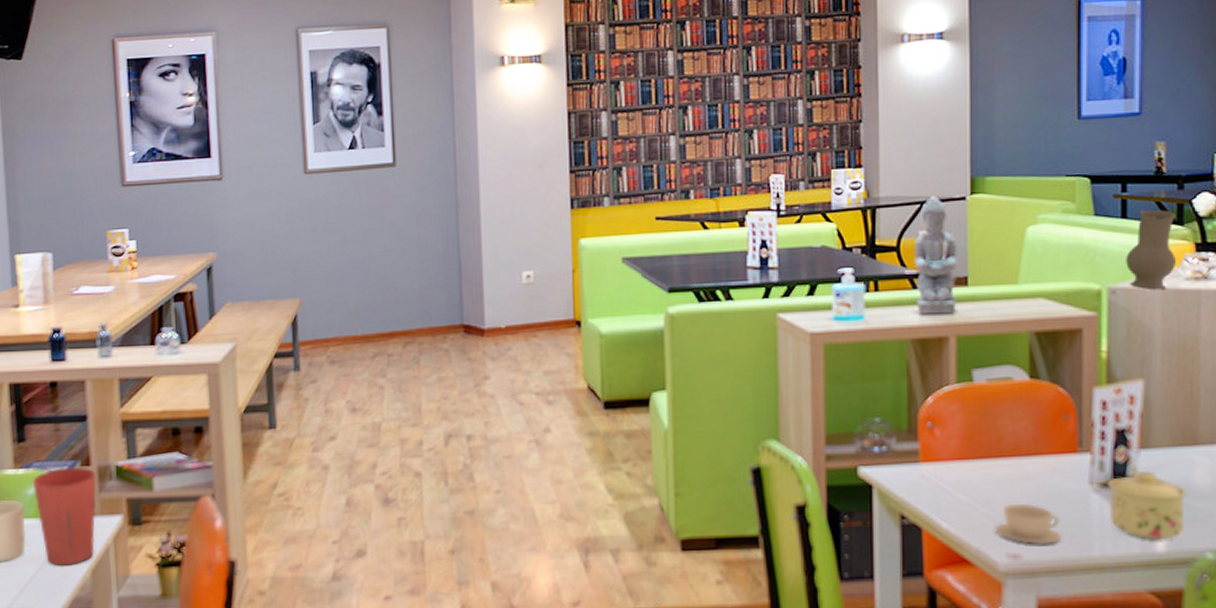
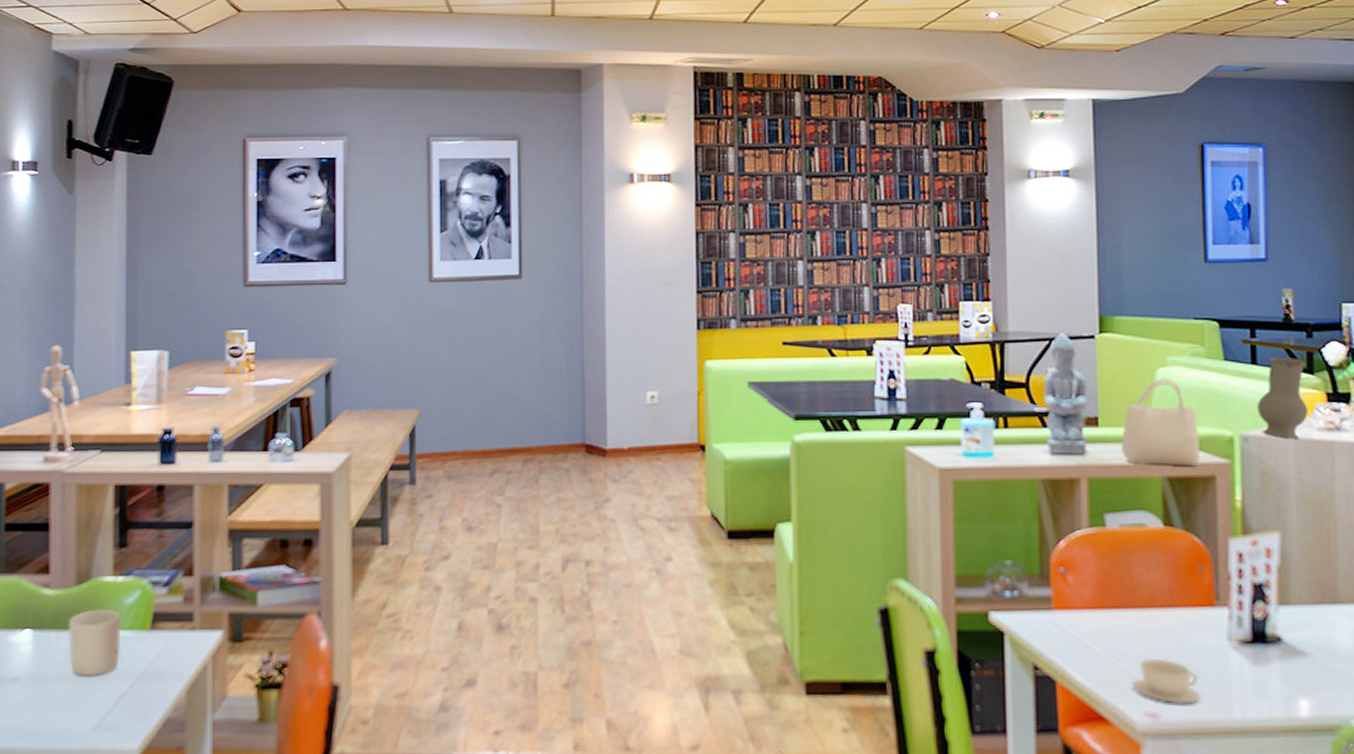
cup: present [32,467,97,567] -> none [131,576,199,684]
handbag: none [990,235,1067,321] -> present [1121,378,1200,467]
sugar bowl: present [1107,471,1187,540] -> none [1246,629,1329,704]

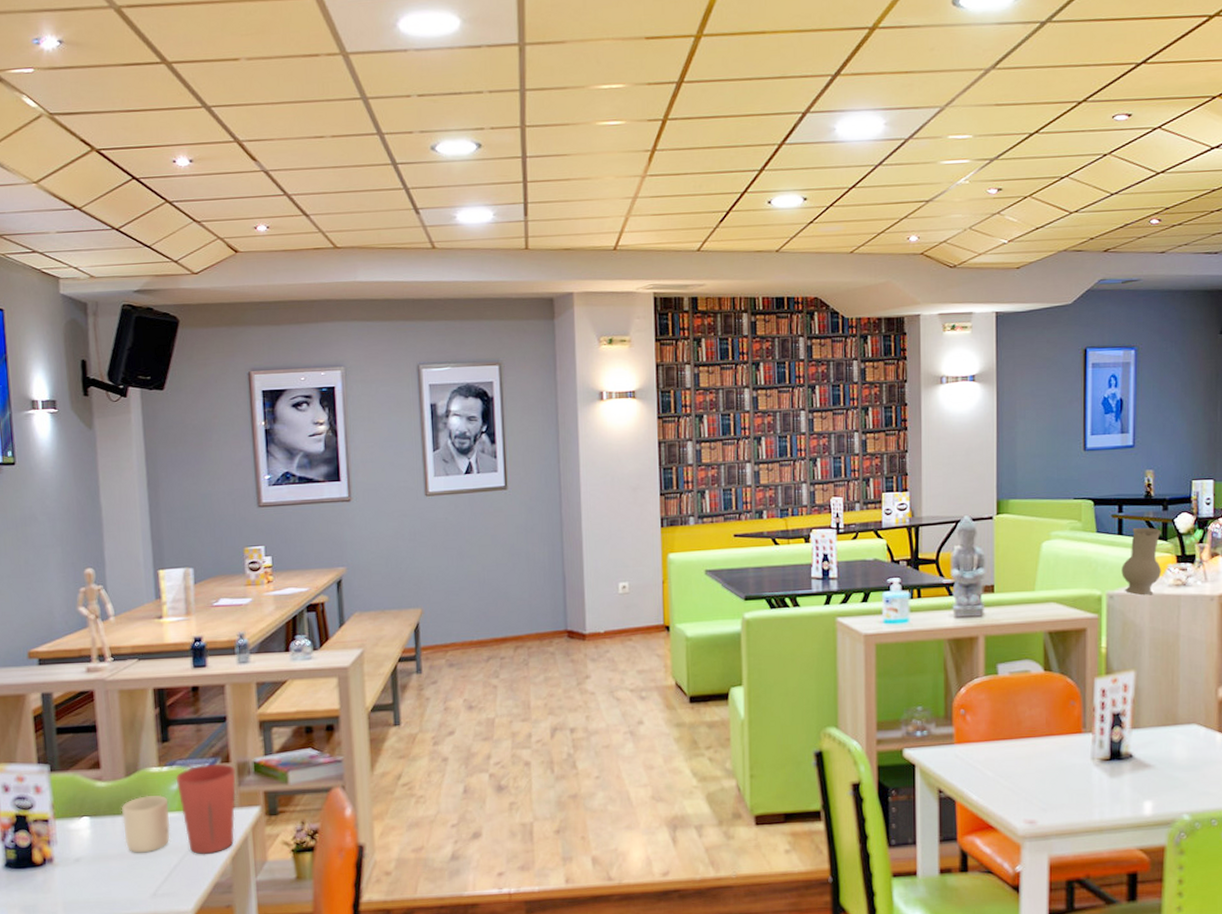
cup: none [131,576,199,684] -> present [176,763,237,855]
handbag: present [1121,378,1200,467] -> none [1012,549,1074,622]
teacup: present [1131,657,1200,703] -> none [1015,777,1068,811]

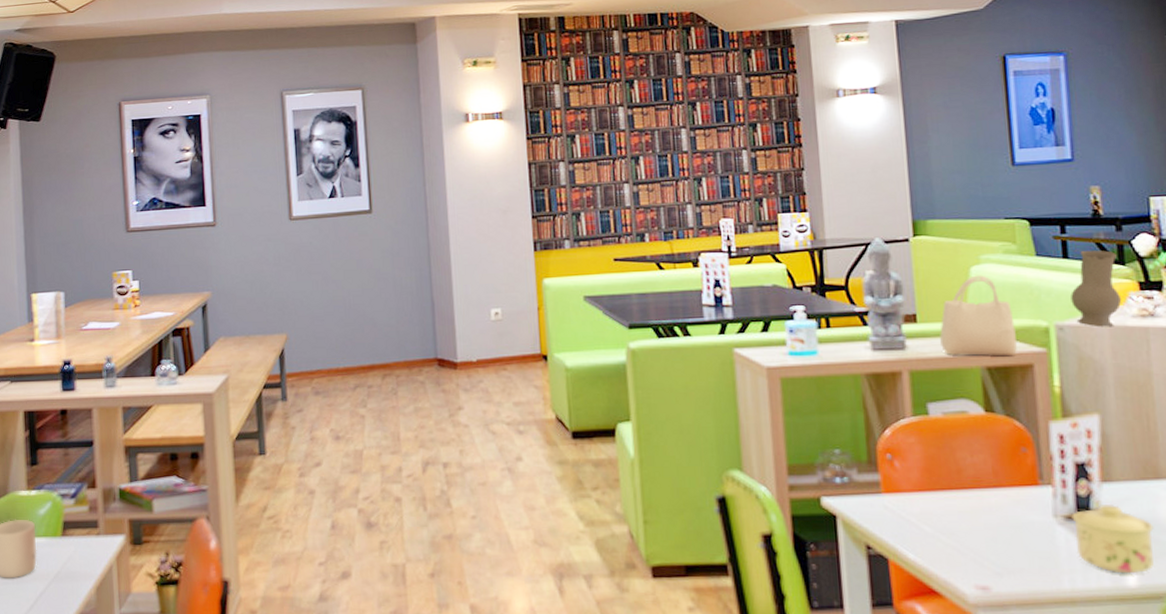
cup: present [176,763,237,855] -> none [43,489,102,583]
handbag: none [1012,549,1074,622] -> present [940,275,1017,356]
sugar bowl: none [1106,748,1169,805] -> present [1071,505,1154,574]

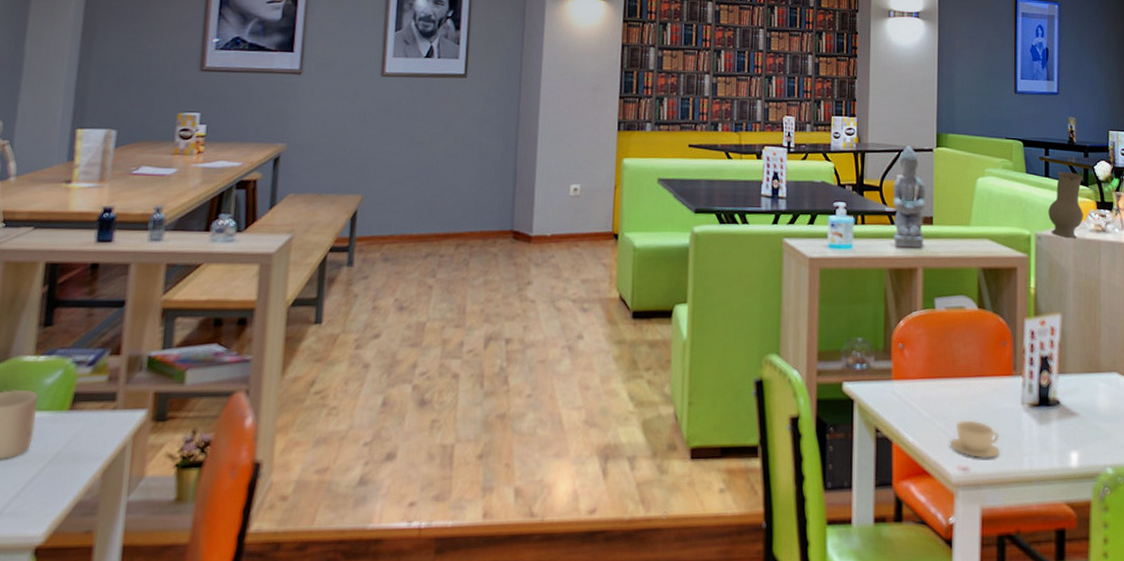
handbag: present [940,275,1017,356] -> none [949,186,1006,260]
teacup: none [961,535,1029,576] -> present [949,420,1000,458]
sugar bowl: present [1071,505,1154,574] -> none [1035,394,1093,456]

